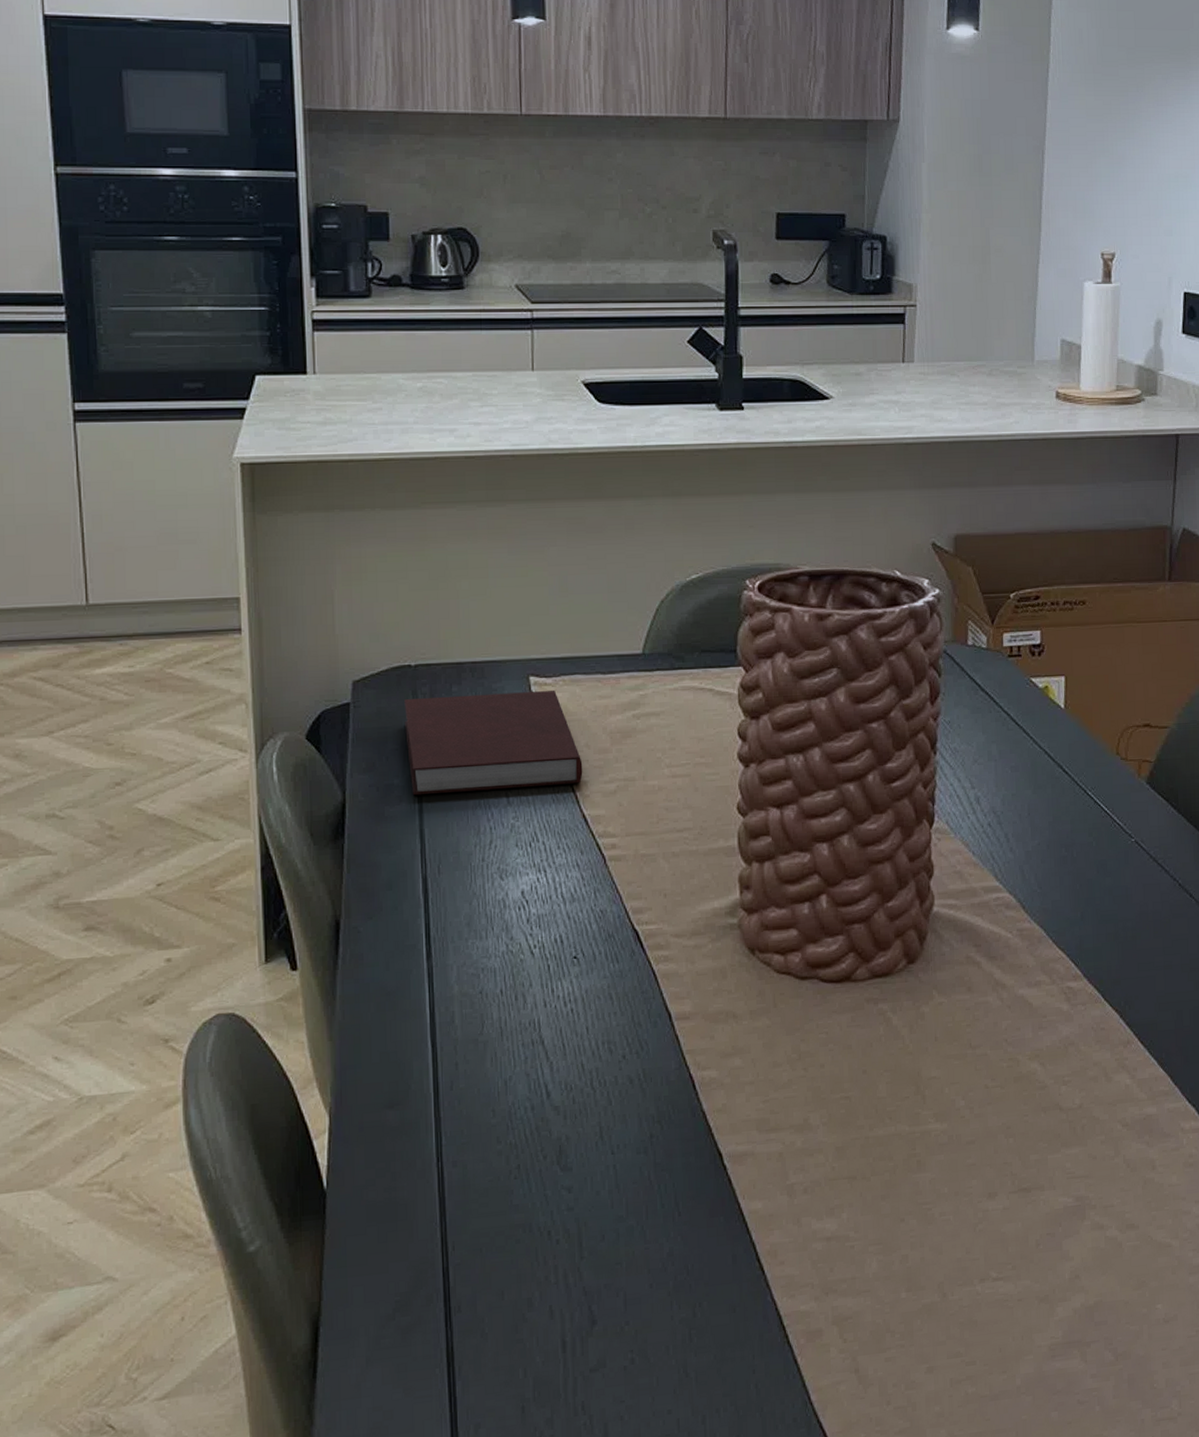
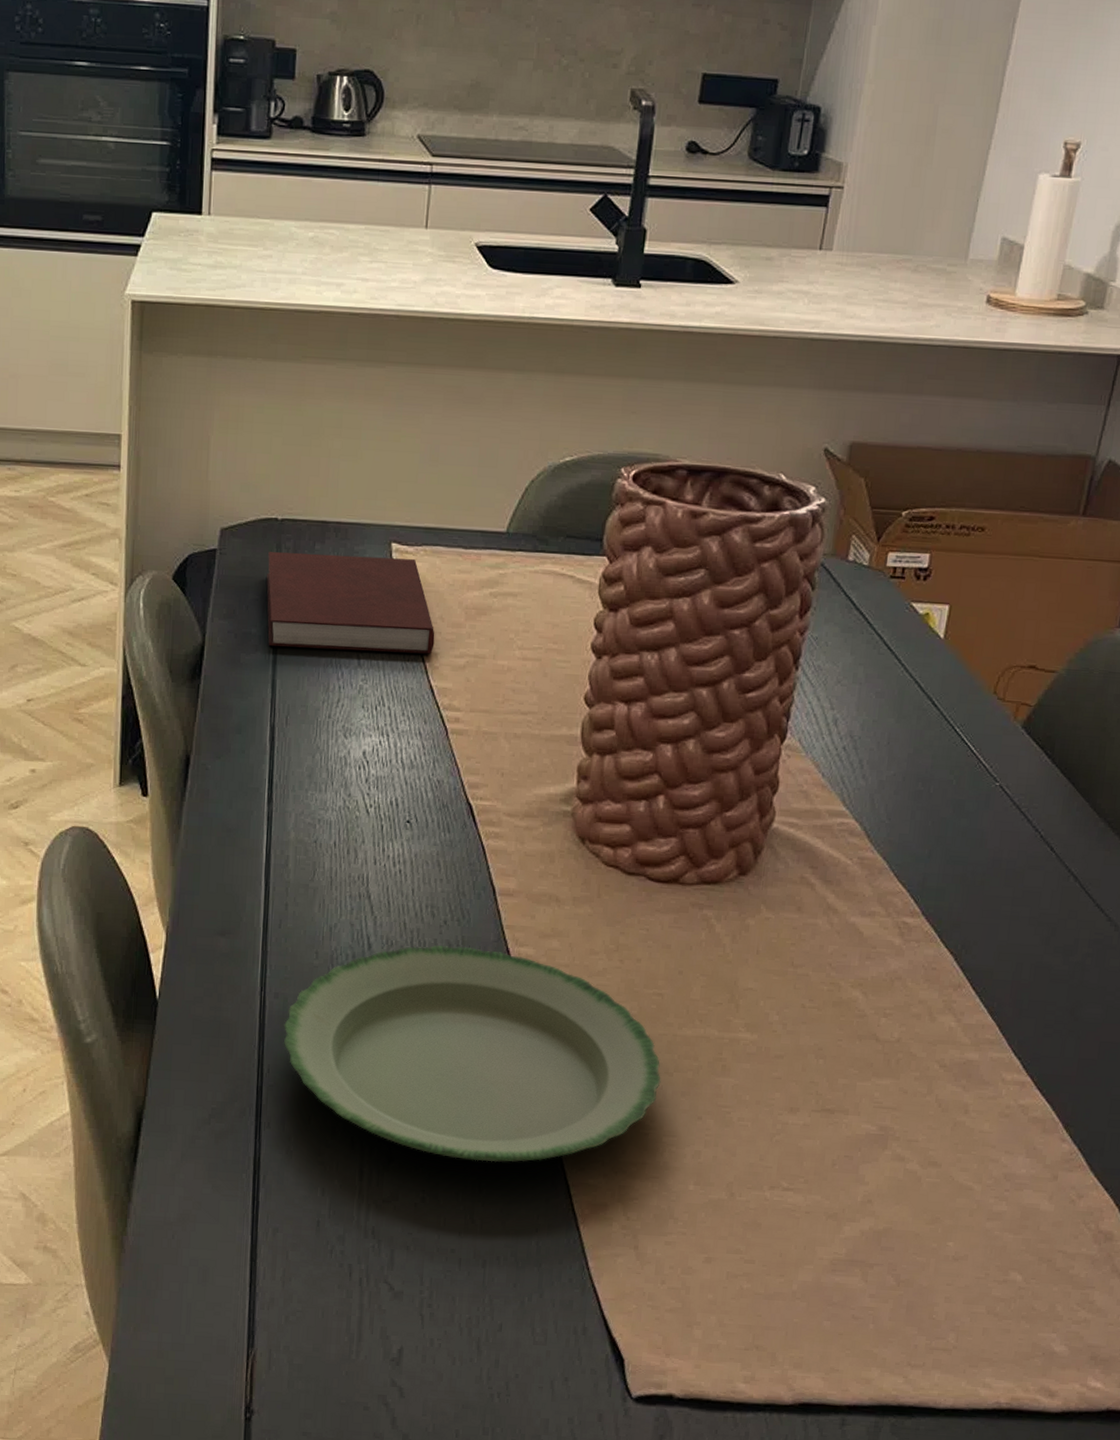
plate: none [466,1079,860,1309] -> present [283,945,661,1163]

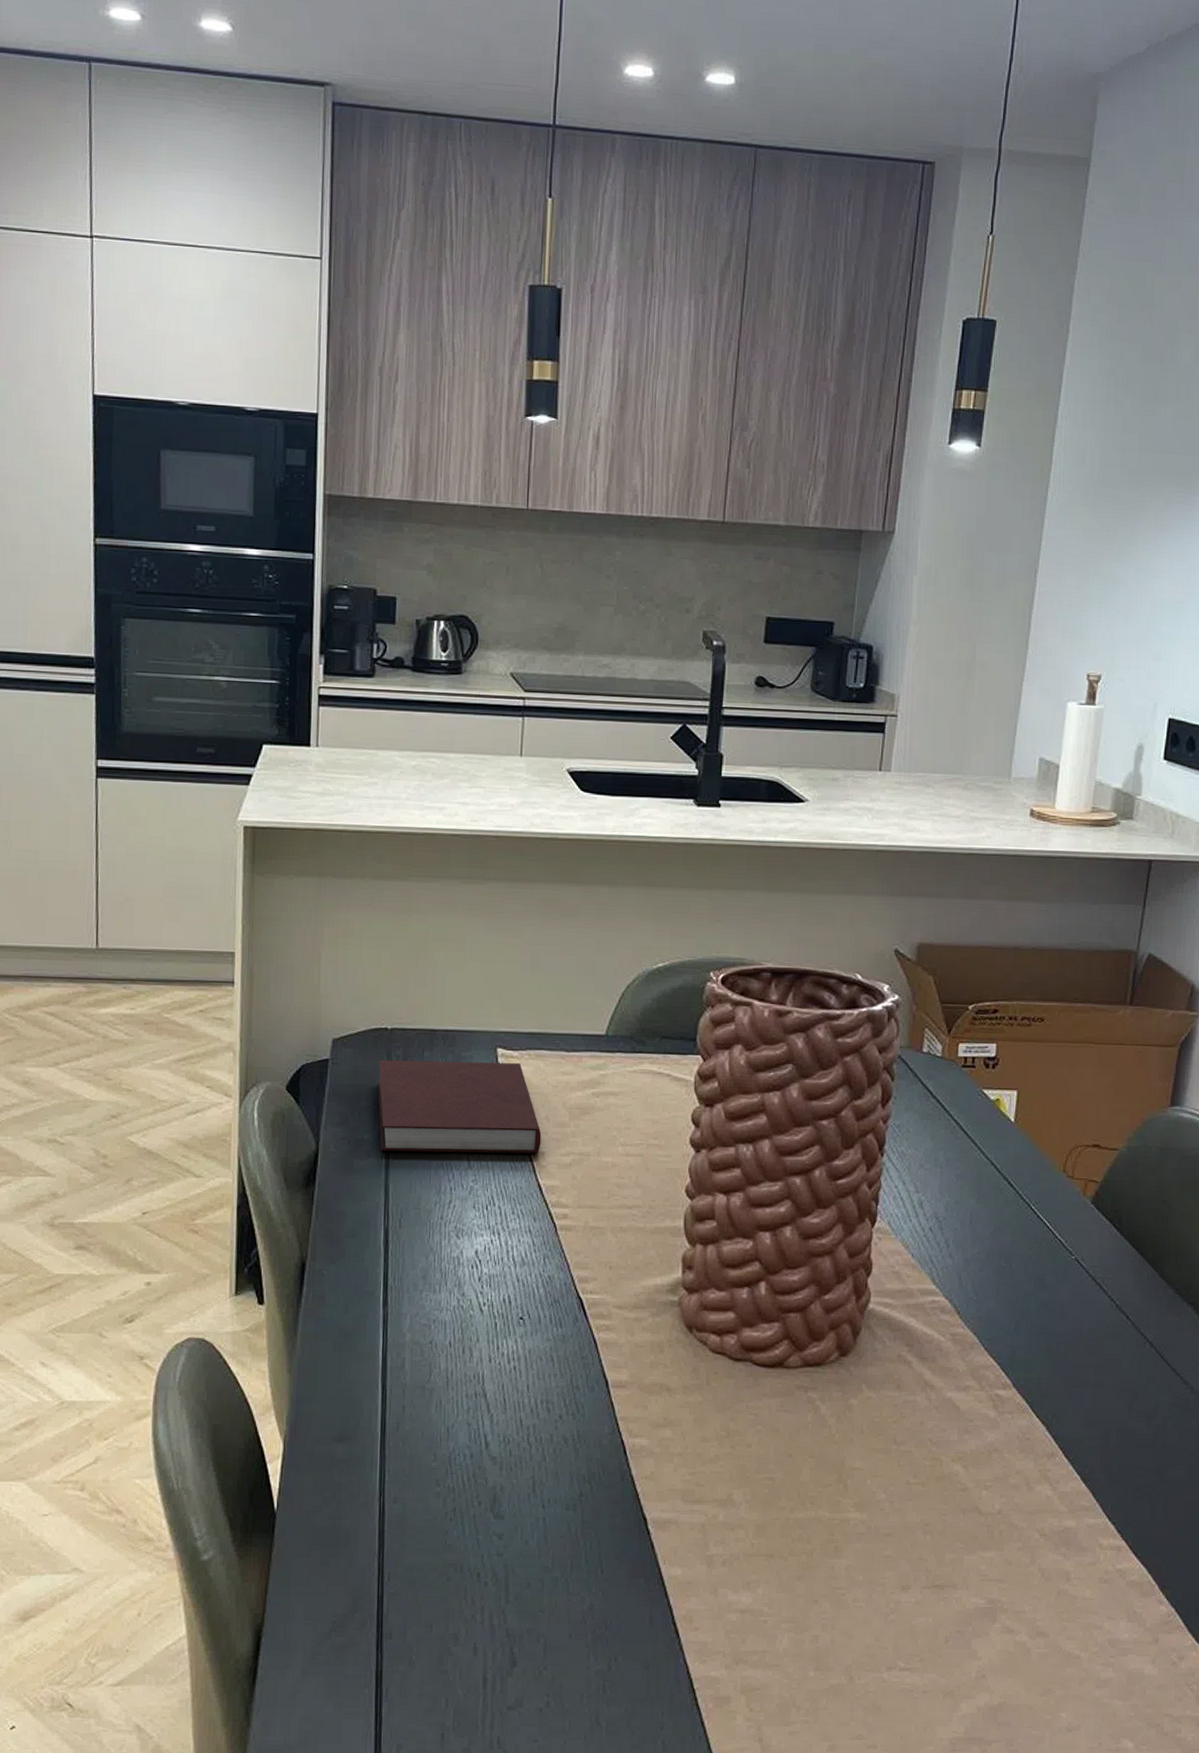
plate: present [283,945,661,1163] -> none [403,1440,777,1660]

